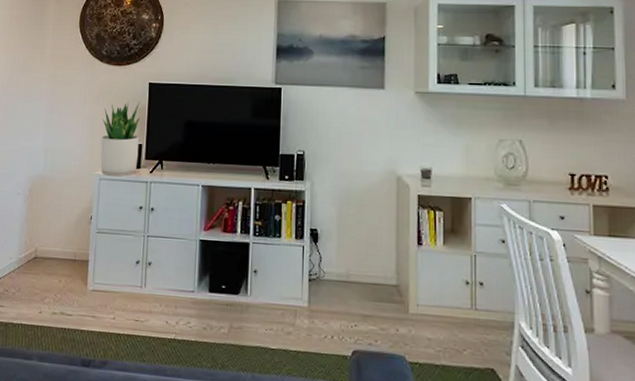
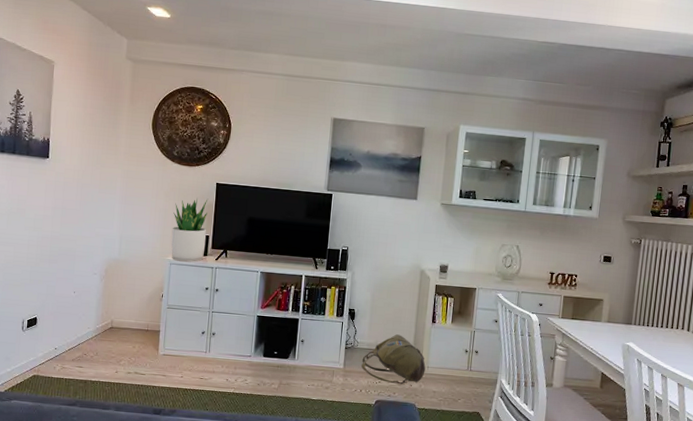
backpack: none [330,261,414,329] -> present [361,334,426,385]

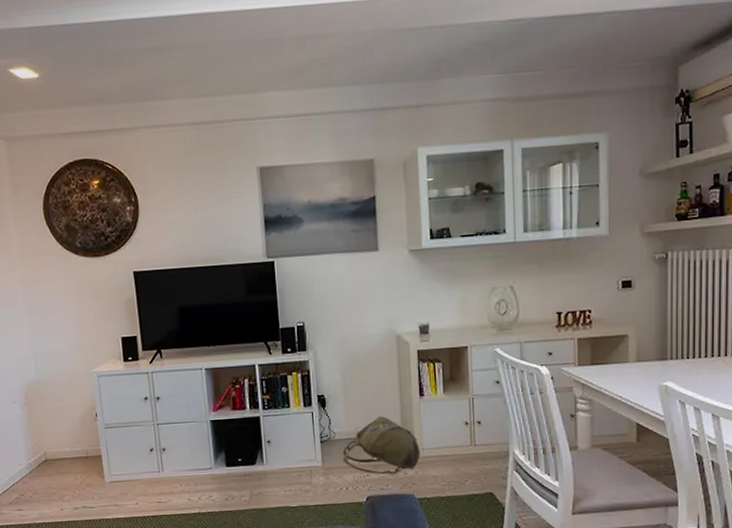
planter: present [171,197,209,263] -> none [89,292,135,373]

